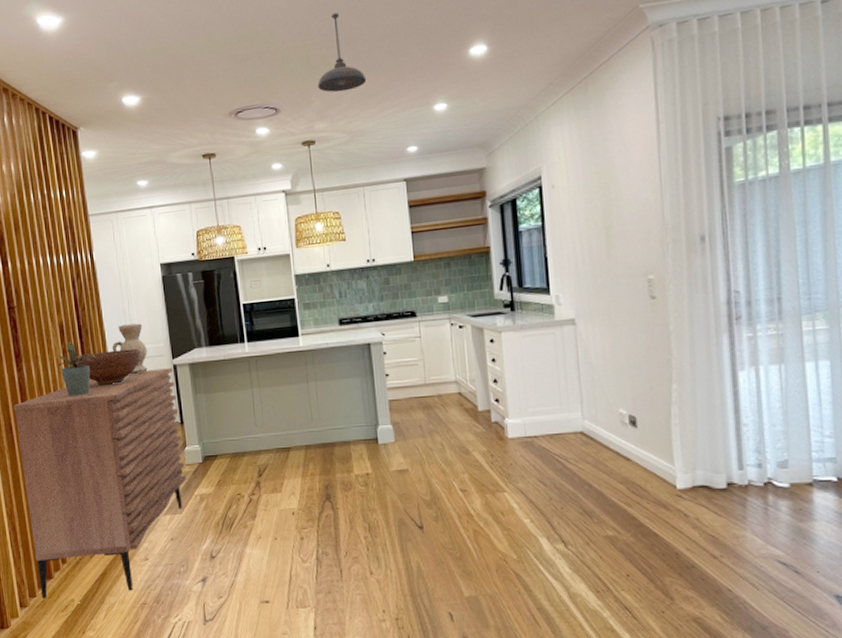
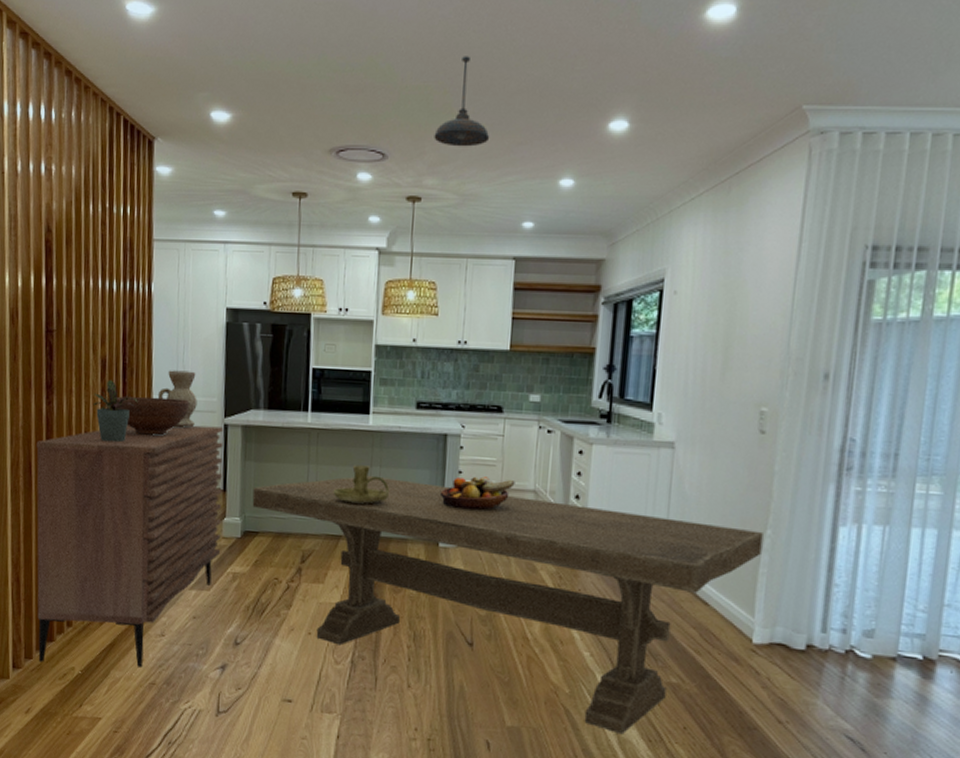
dining table: none [206,386,671,590] -> present [252,475,763,735]
candle holder: none [277,382,328,417] -> present [333,465,390,504]
fruit bowl: none [371,375,438,408] -> present [439,476,515,511]

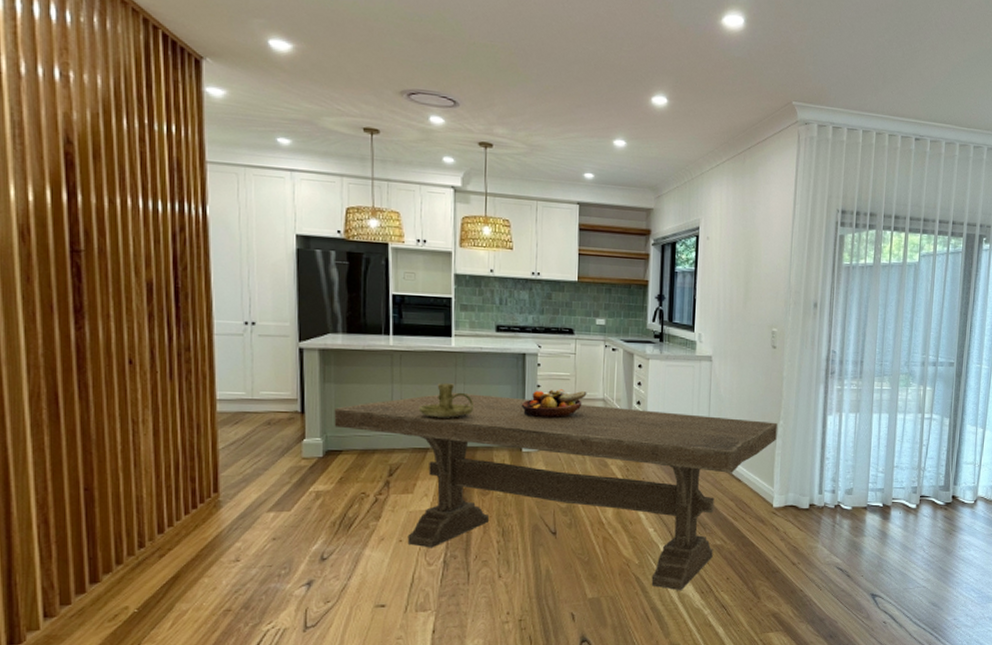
sideboard: present [36,425,224,668] -> none [64,349,300,606]
potted plant: present [93,379,138,443] -> none [138,304,196,369]
fruit bowl: present [117,396,190,436] -> none [169,321,259,361]
vase: present [157,370,197,428] -> none [219,294,267,352]
pendant light: present [434,56,490,147] -> none [502,23,553,104]

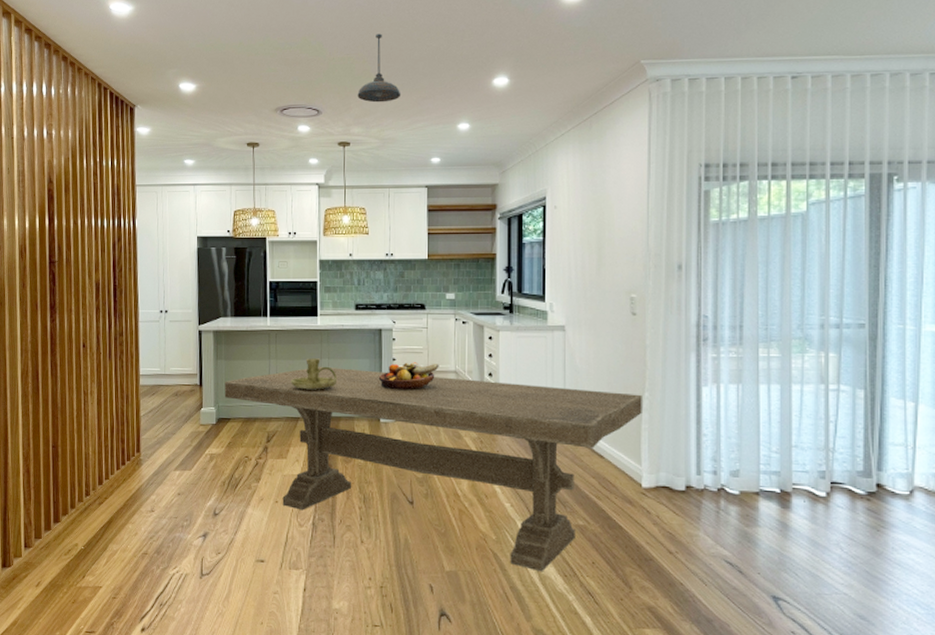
pendant light: none [502,23,553,104] -> present [357,33,401,103]

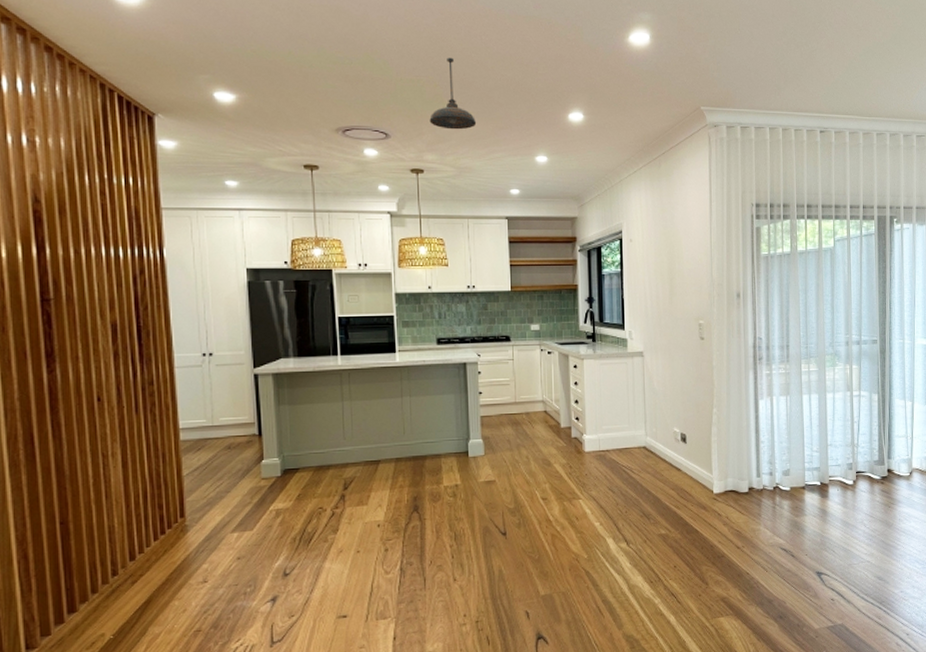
dining table: present [224,366,642,572] -> none [289,404,712,582]
candle holder: present [290,358,338,390] -> none [368,397,421,431]
fruit bowl: present [378,362,439,390] -> none [465,394,527,424]

